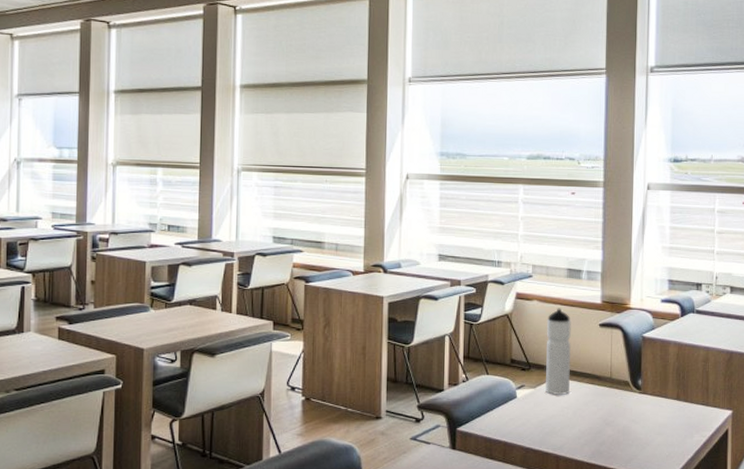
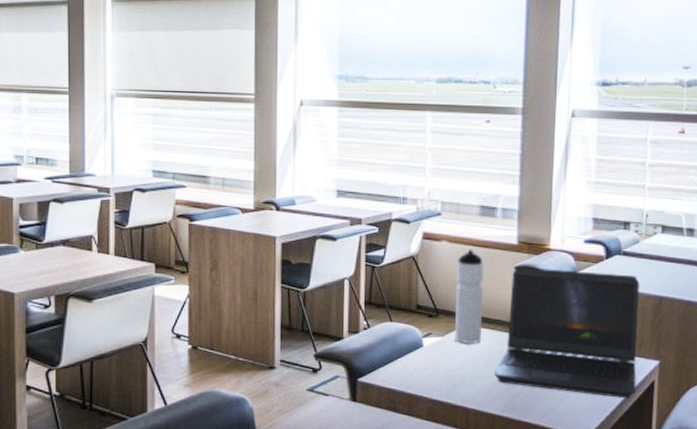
laptop computer: none [582,324,712,446] -> present [494,267,640,399]

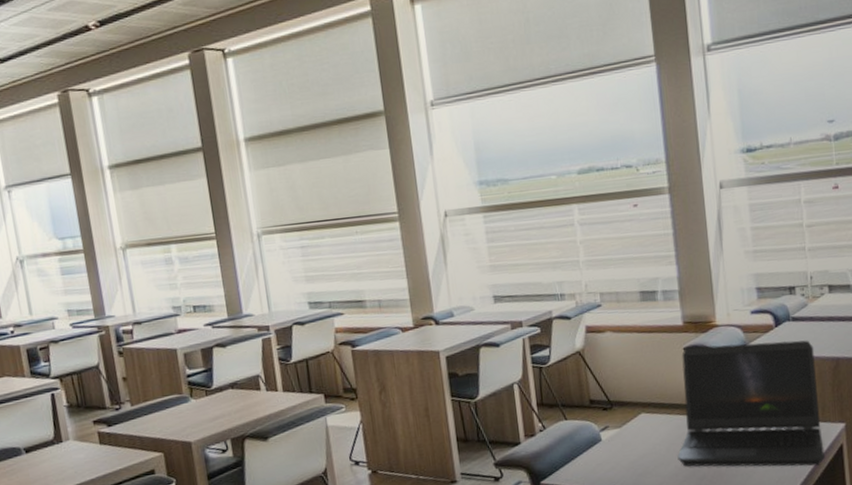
water bottle: present [455,249,484,343] -> none [623,336,659,432]

